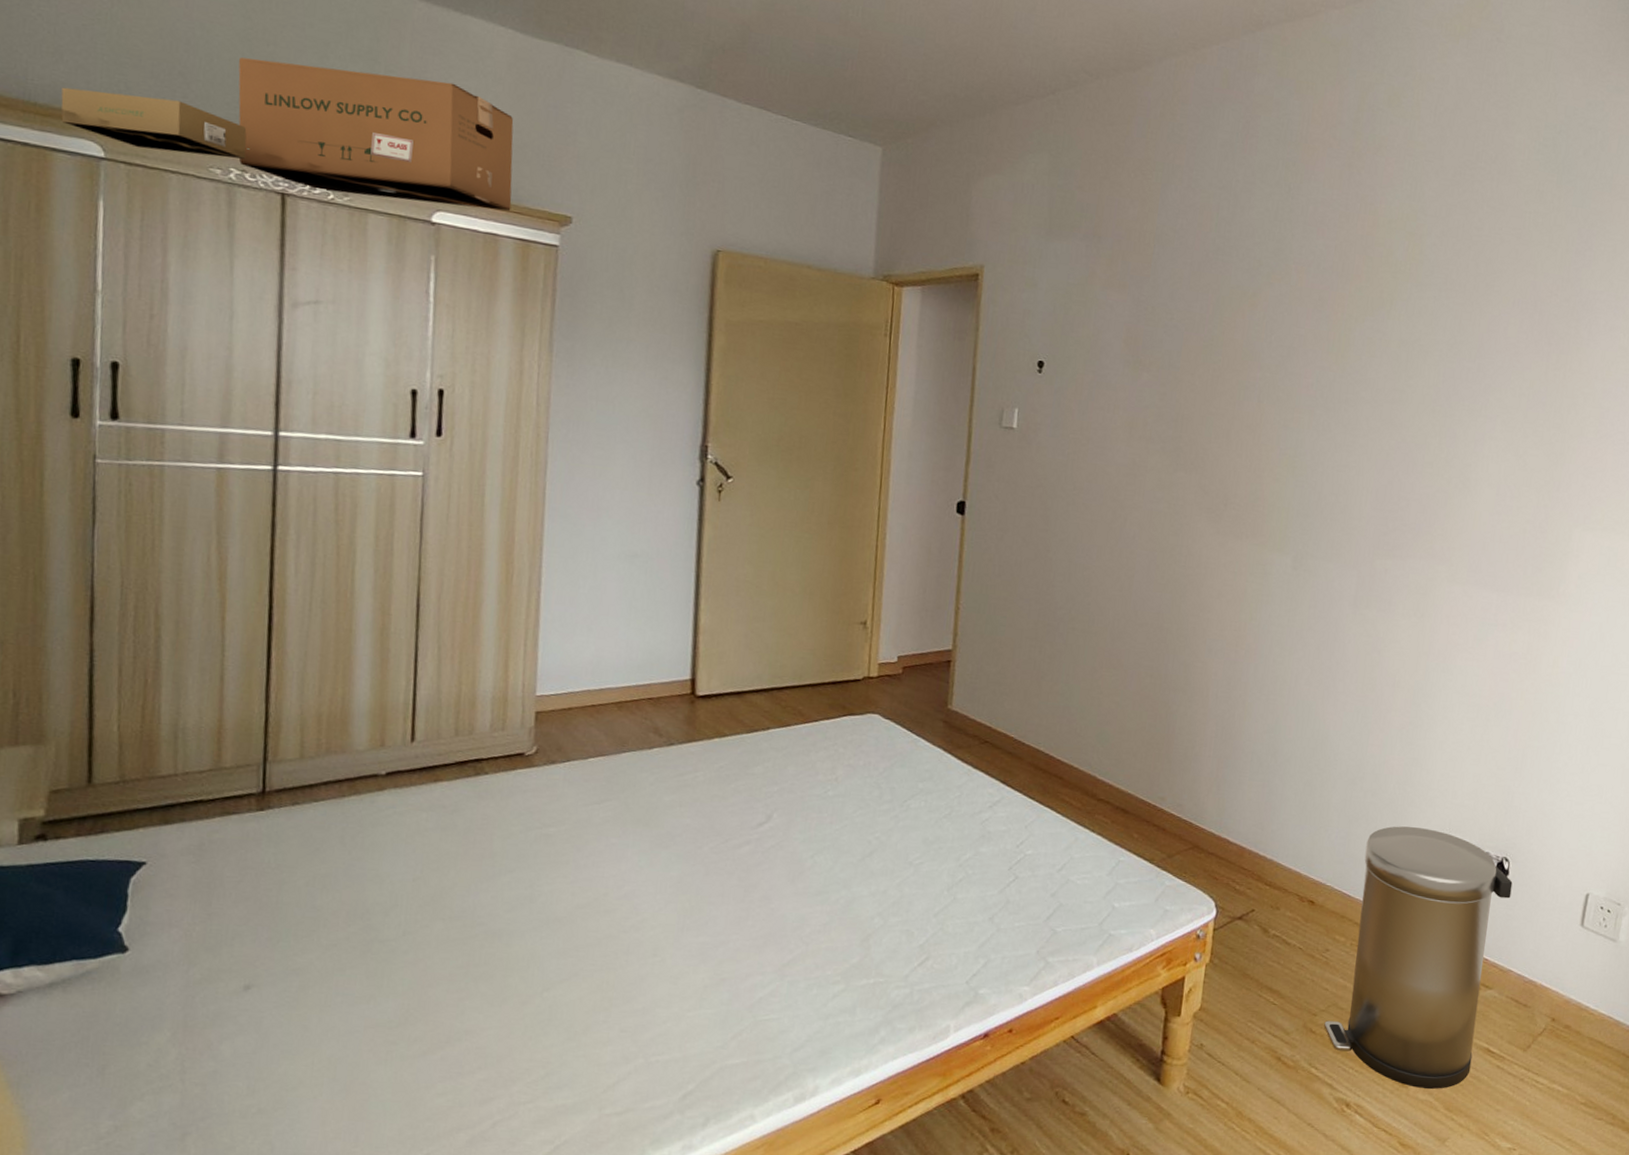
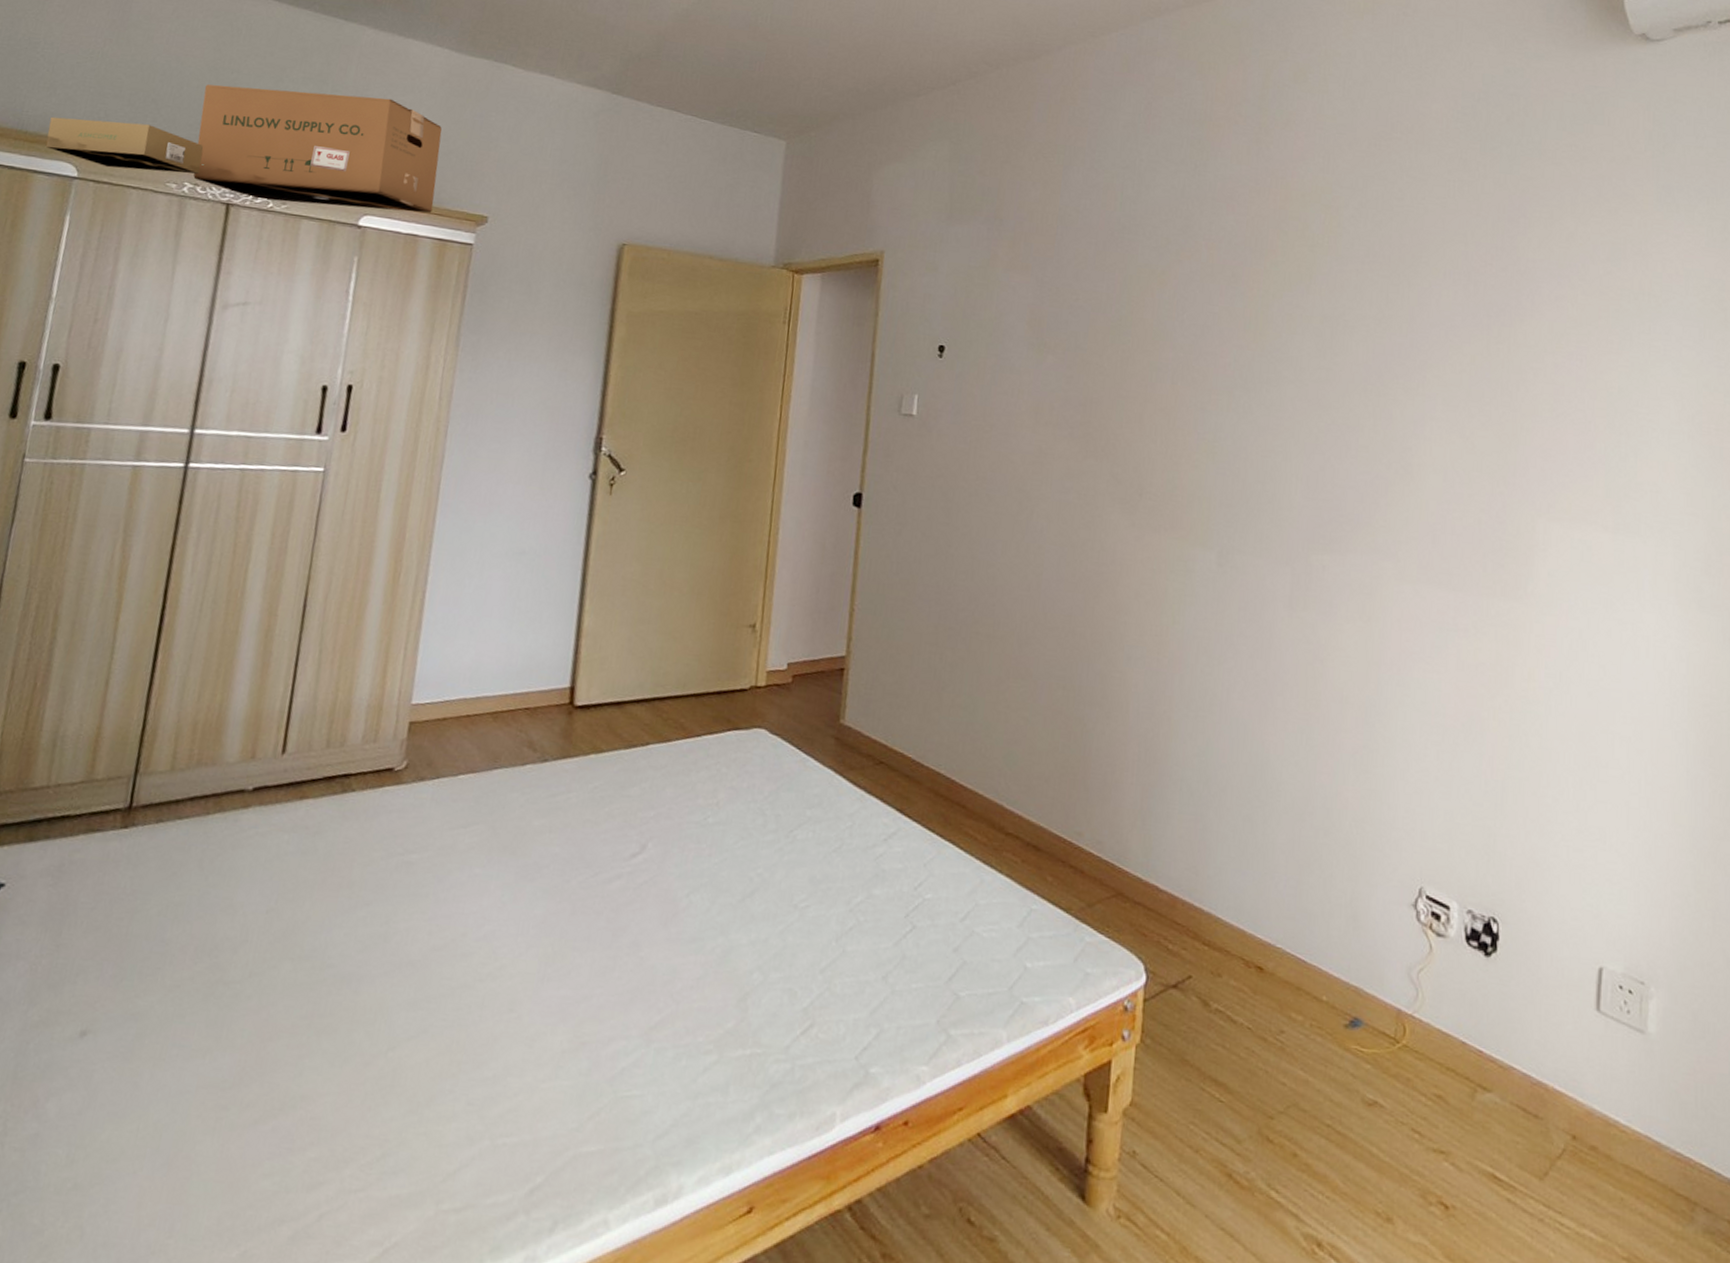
pedal bin: present [1324,826,1513,1089] -> none [1283,873,1505,1228]

